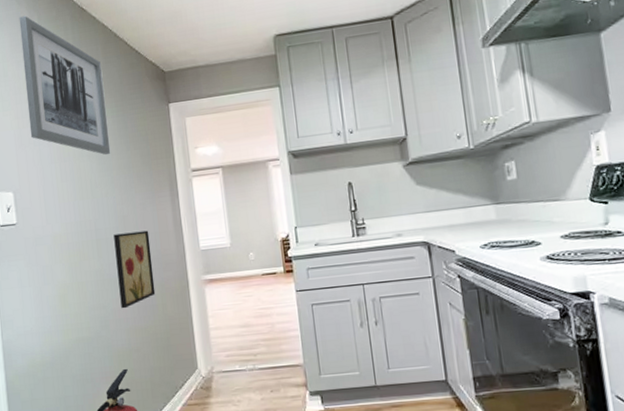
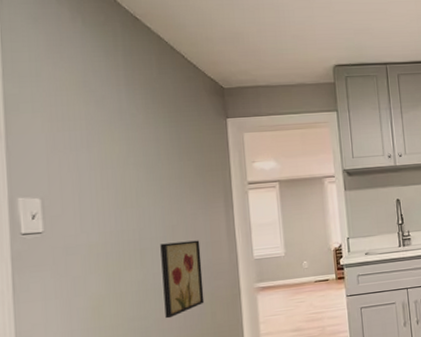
wall art: present [19,15,111,155] -> none [58,16,161,165]

